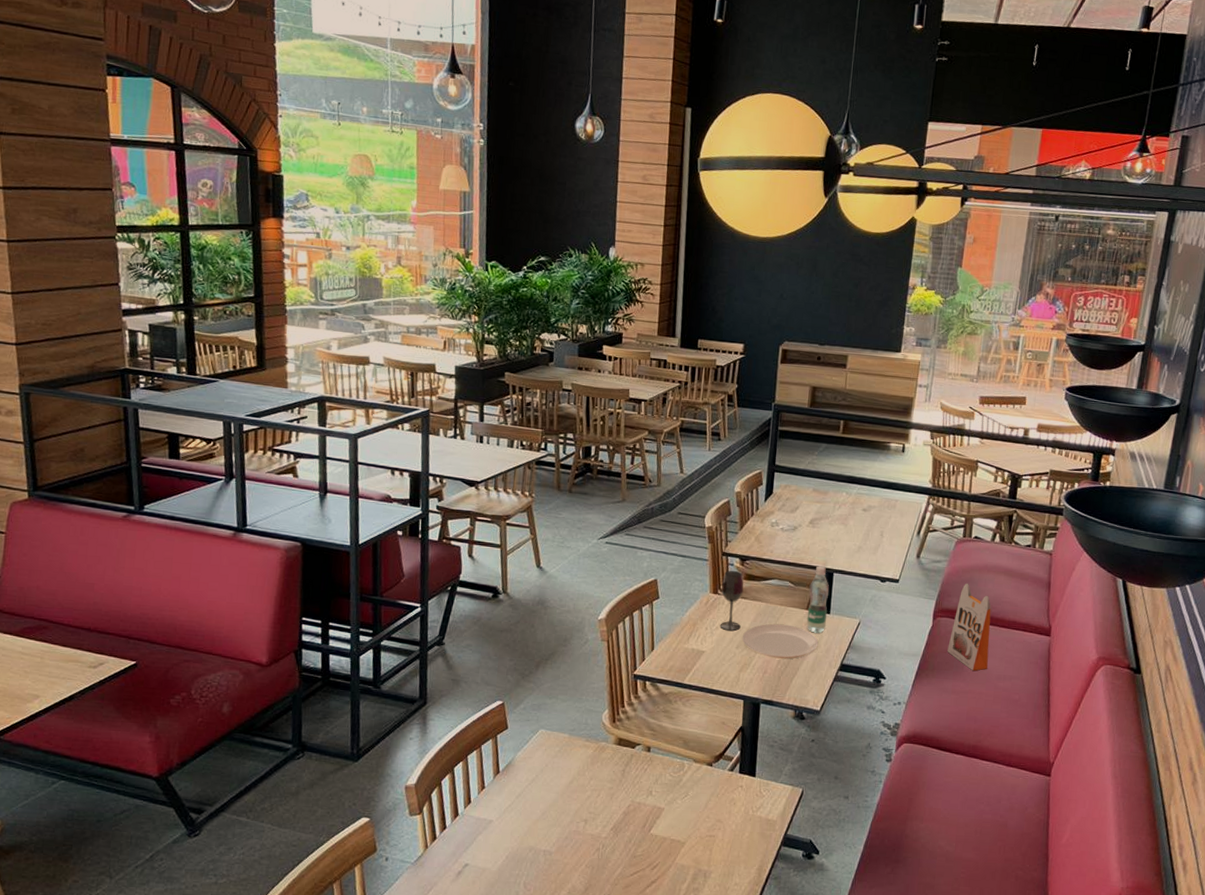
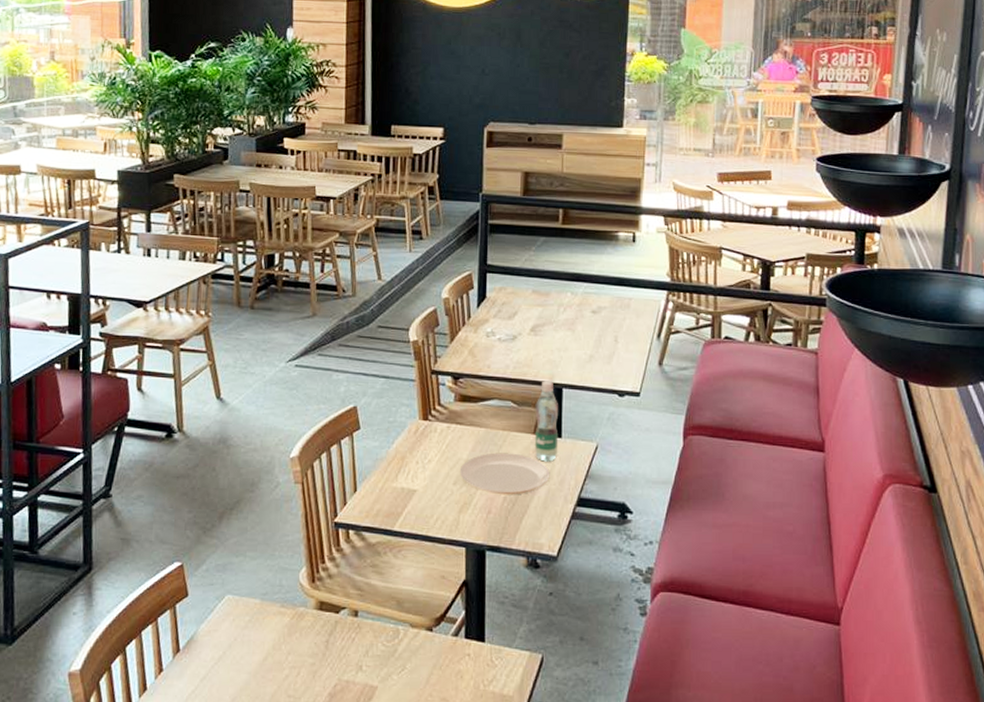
wine glass: present [720,570,744,631] -> none [433,391,459,465]
shopping bag: present [947,583,991,672] -> none [704,392,753,499]

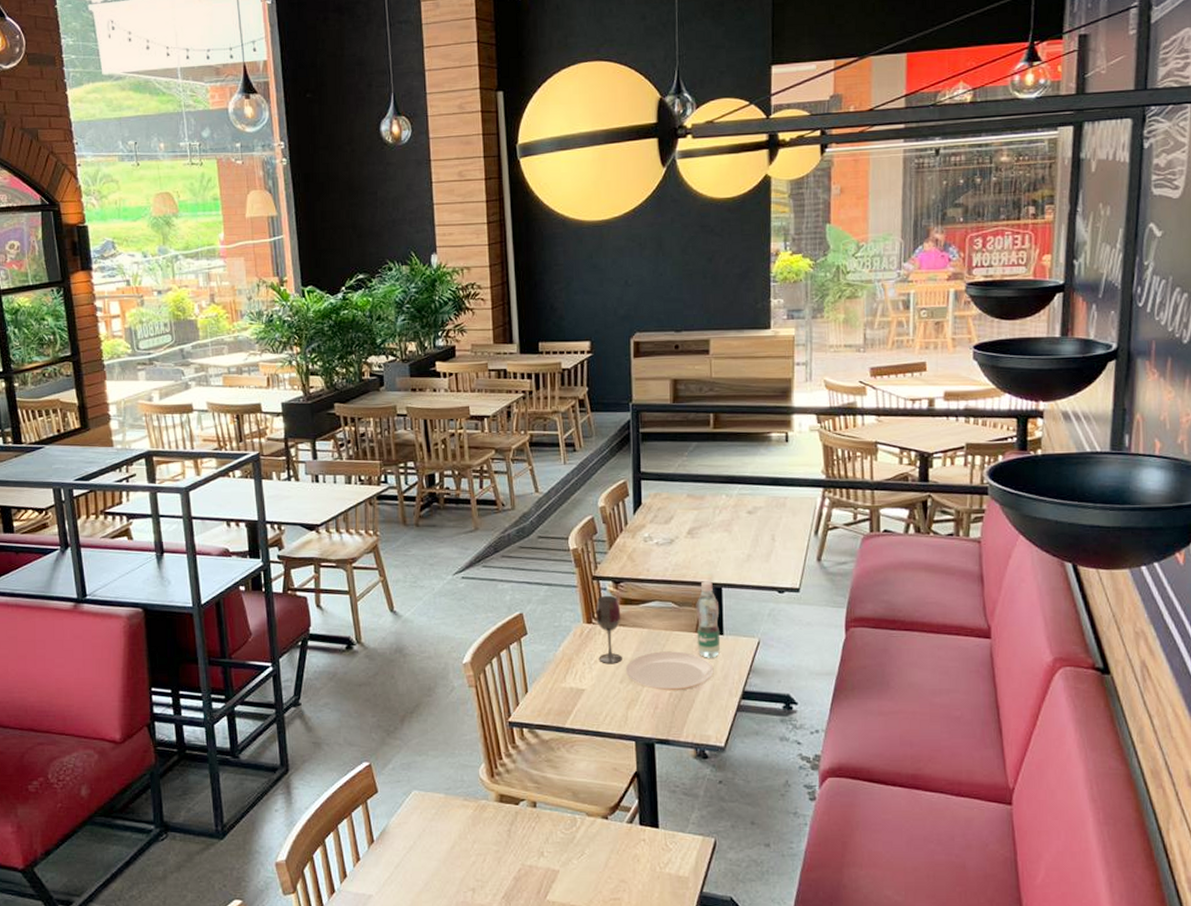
wine glass: none [433,391,459,465] -> present [596,595,622,664]

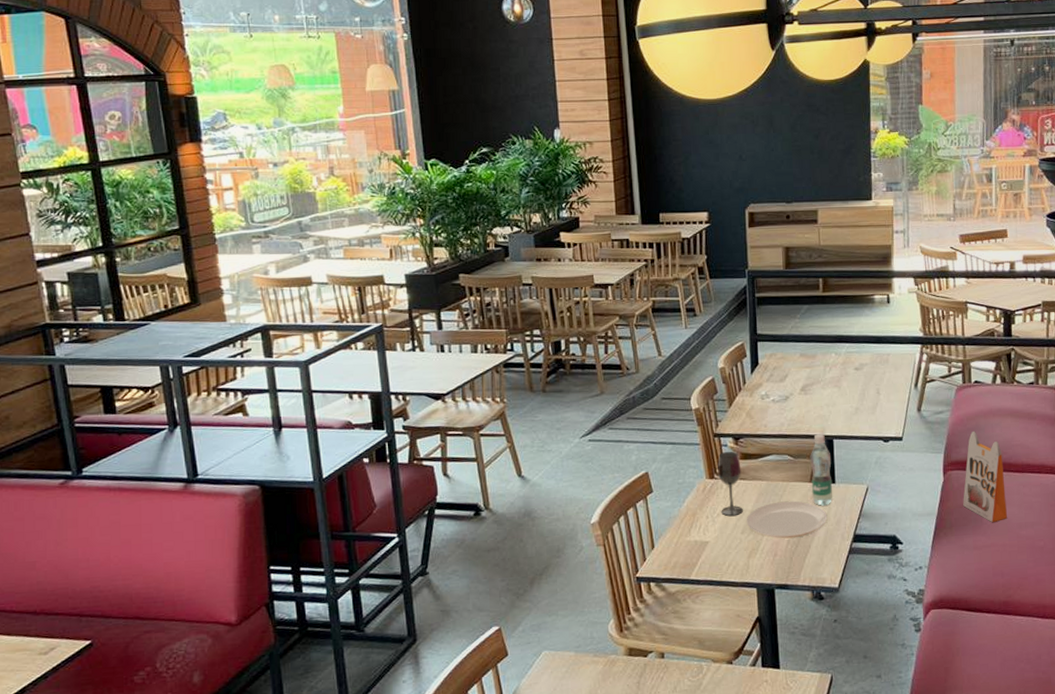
shopping bag: none [867,584,918,688] -> present [963,430,1007,523]

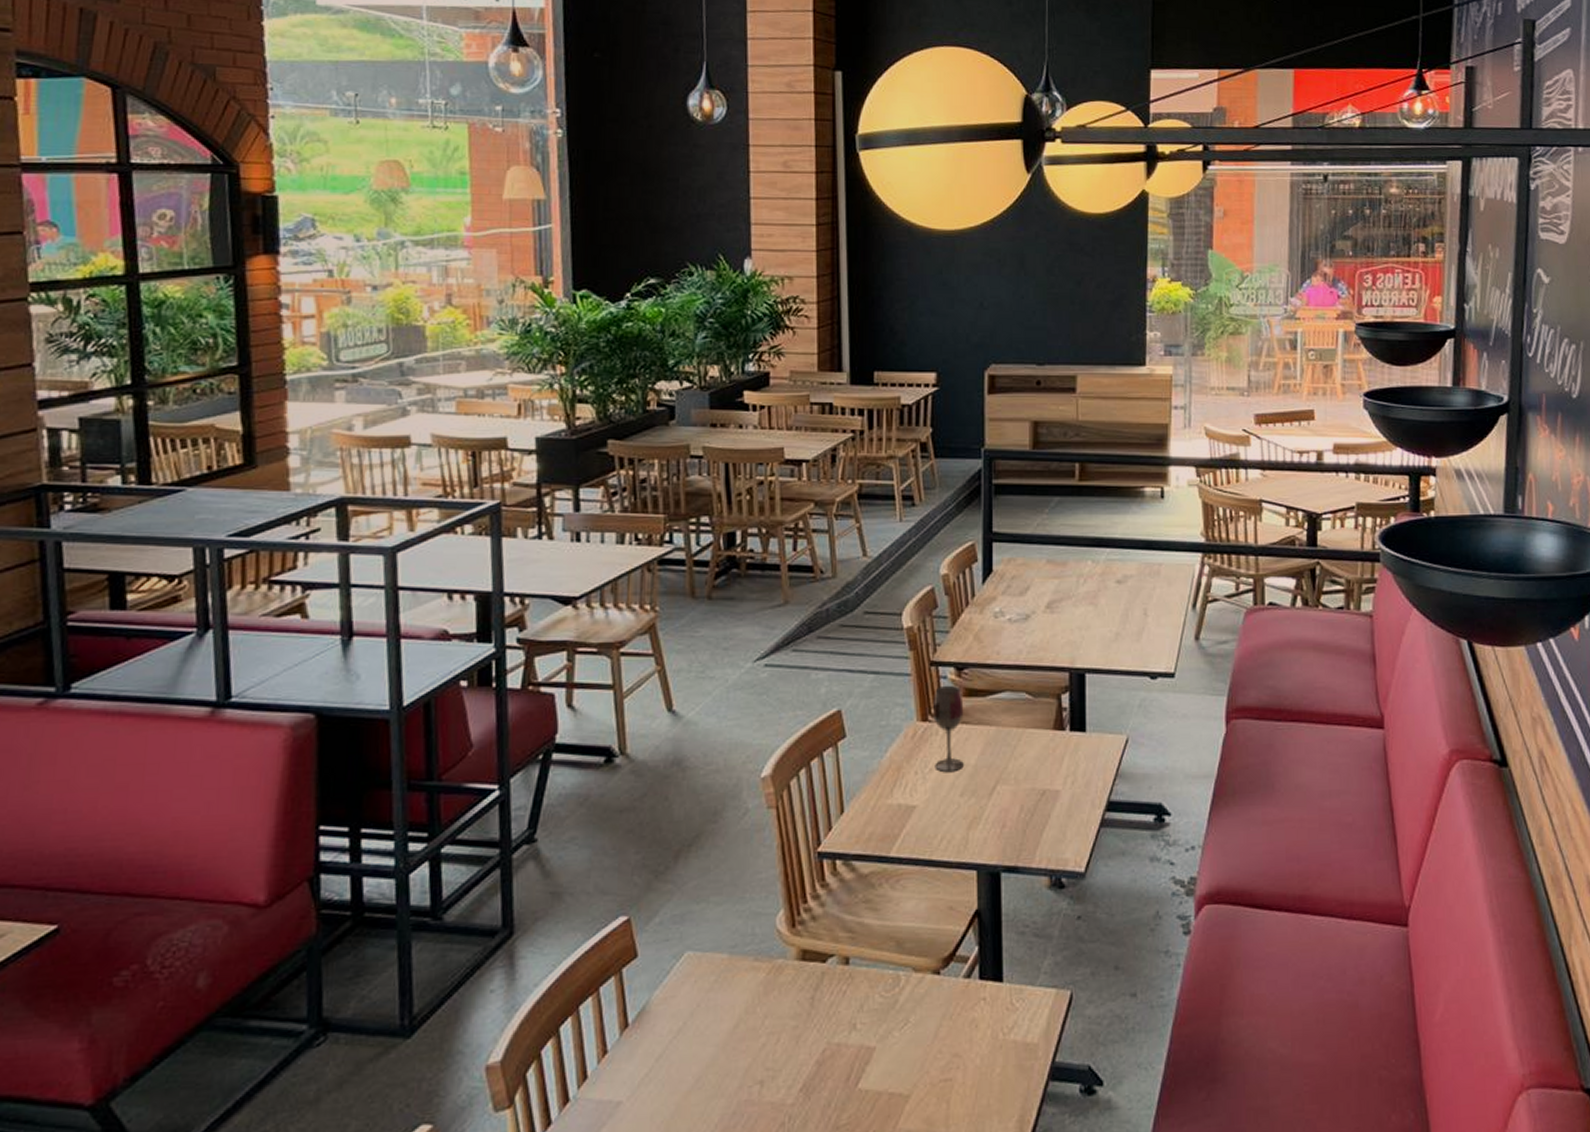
plate: present [746,501,828,539] -> none [967,754,1074,805]
bottle: present [810,434,833,506] -> none [1054,665,1083,762]
shopping bag: present [963,430,1007,523] -> none [1250,667,1306,790]

